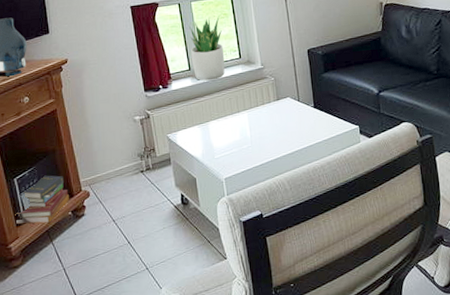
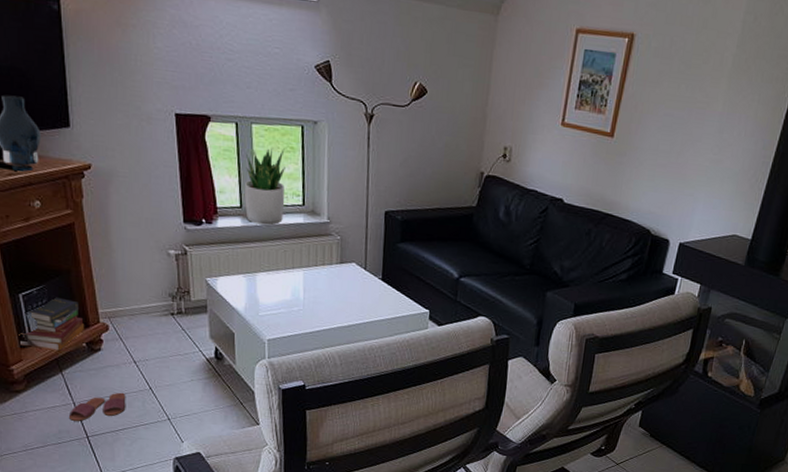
slippers: none [61,251,109,286] -> present [70,392,126,421]

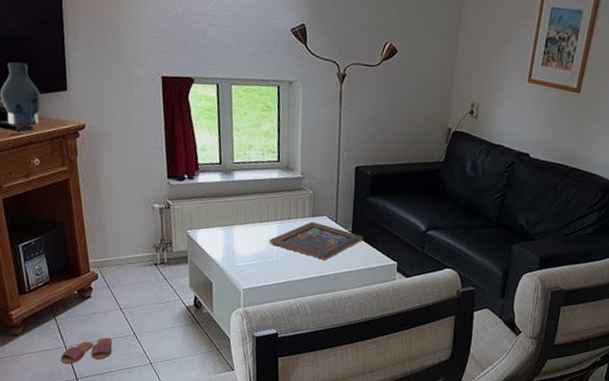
books: present [19,295,84,351] -> none [18,246,76,298]
planter: present [244,148,285,226] -> none [224,108,262,181]
religious icon: none [294,269,394,309] -> present [269,222,364,260]

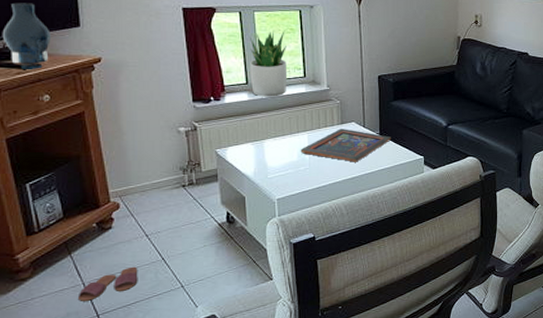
planter: none [224,108,262,181] -> present [250,30,288,97]

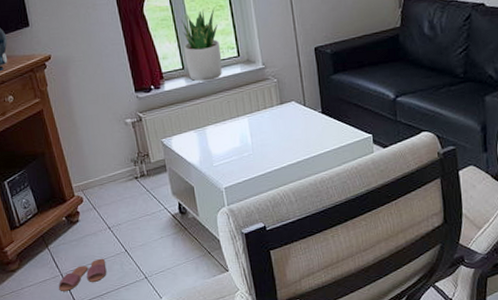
religious icon: present [300,129,391,162] -> none [242,109,335,145]

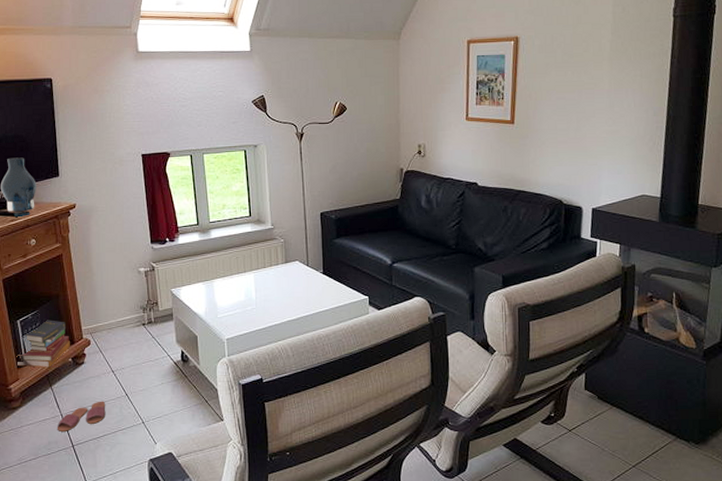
books: none [8,178,62,229] -> present [16,319,70,368]
planter: present [181,8,222,82] -> none [200,171,234,237]

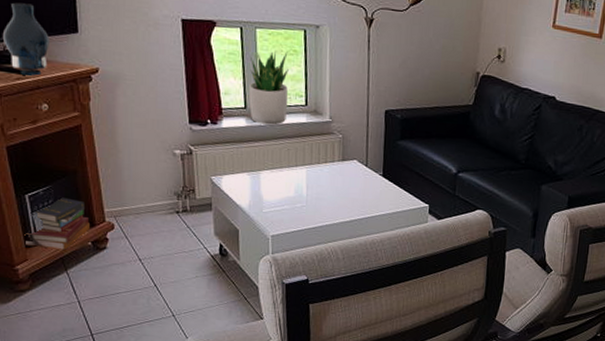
slippers: present [58,401,106,431] -> none [74,290,131,319]
planter: none [200,171,234,237] -> present [249,51,289,125]

